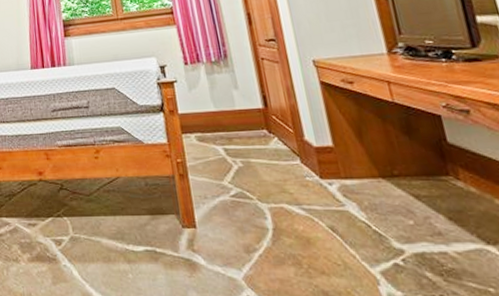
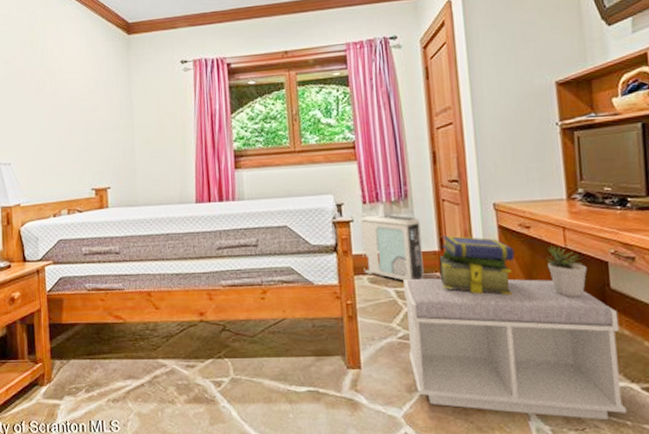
air purifier: none [183,73,251,139] -> present [360,213,424,281]
bench: none [231,134,488,287] -> present [403,278,628,421]
stack of books: none [264,92,343,152] -> present [439,235,515,295]
potted plant: none [374,99,420,153] -> present [546,244,588,297]

